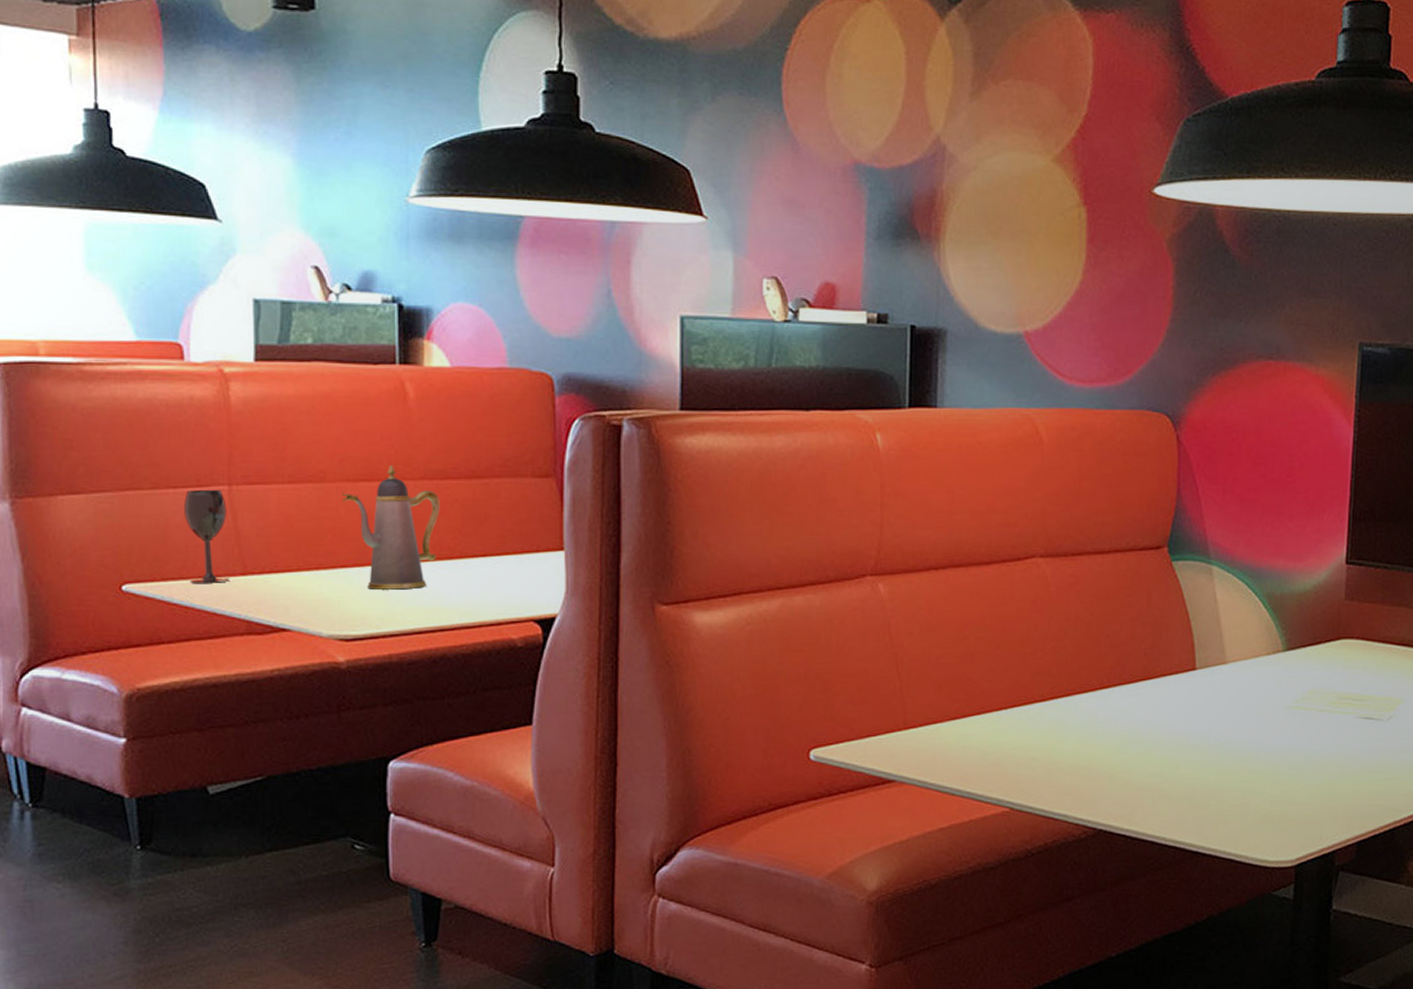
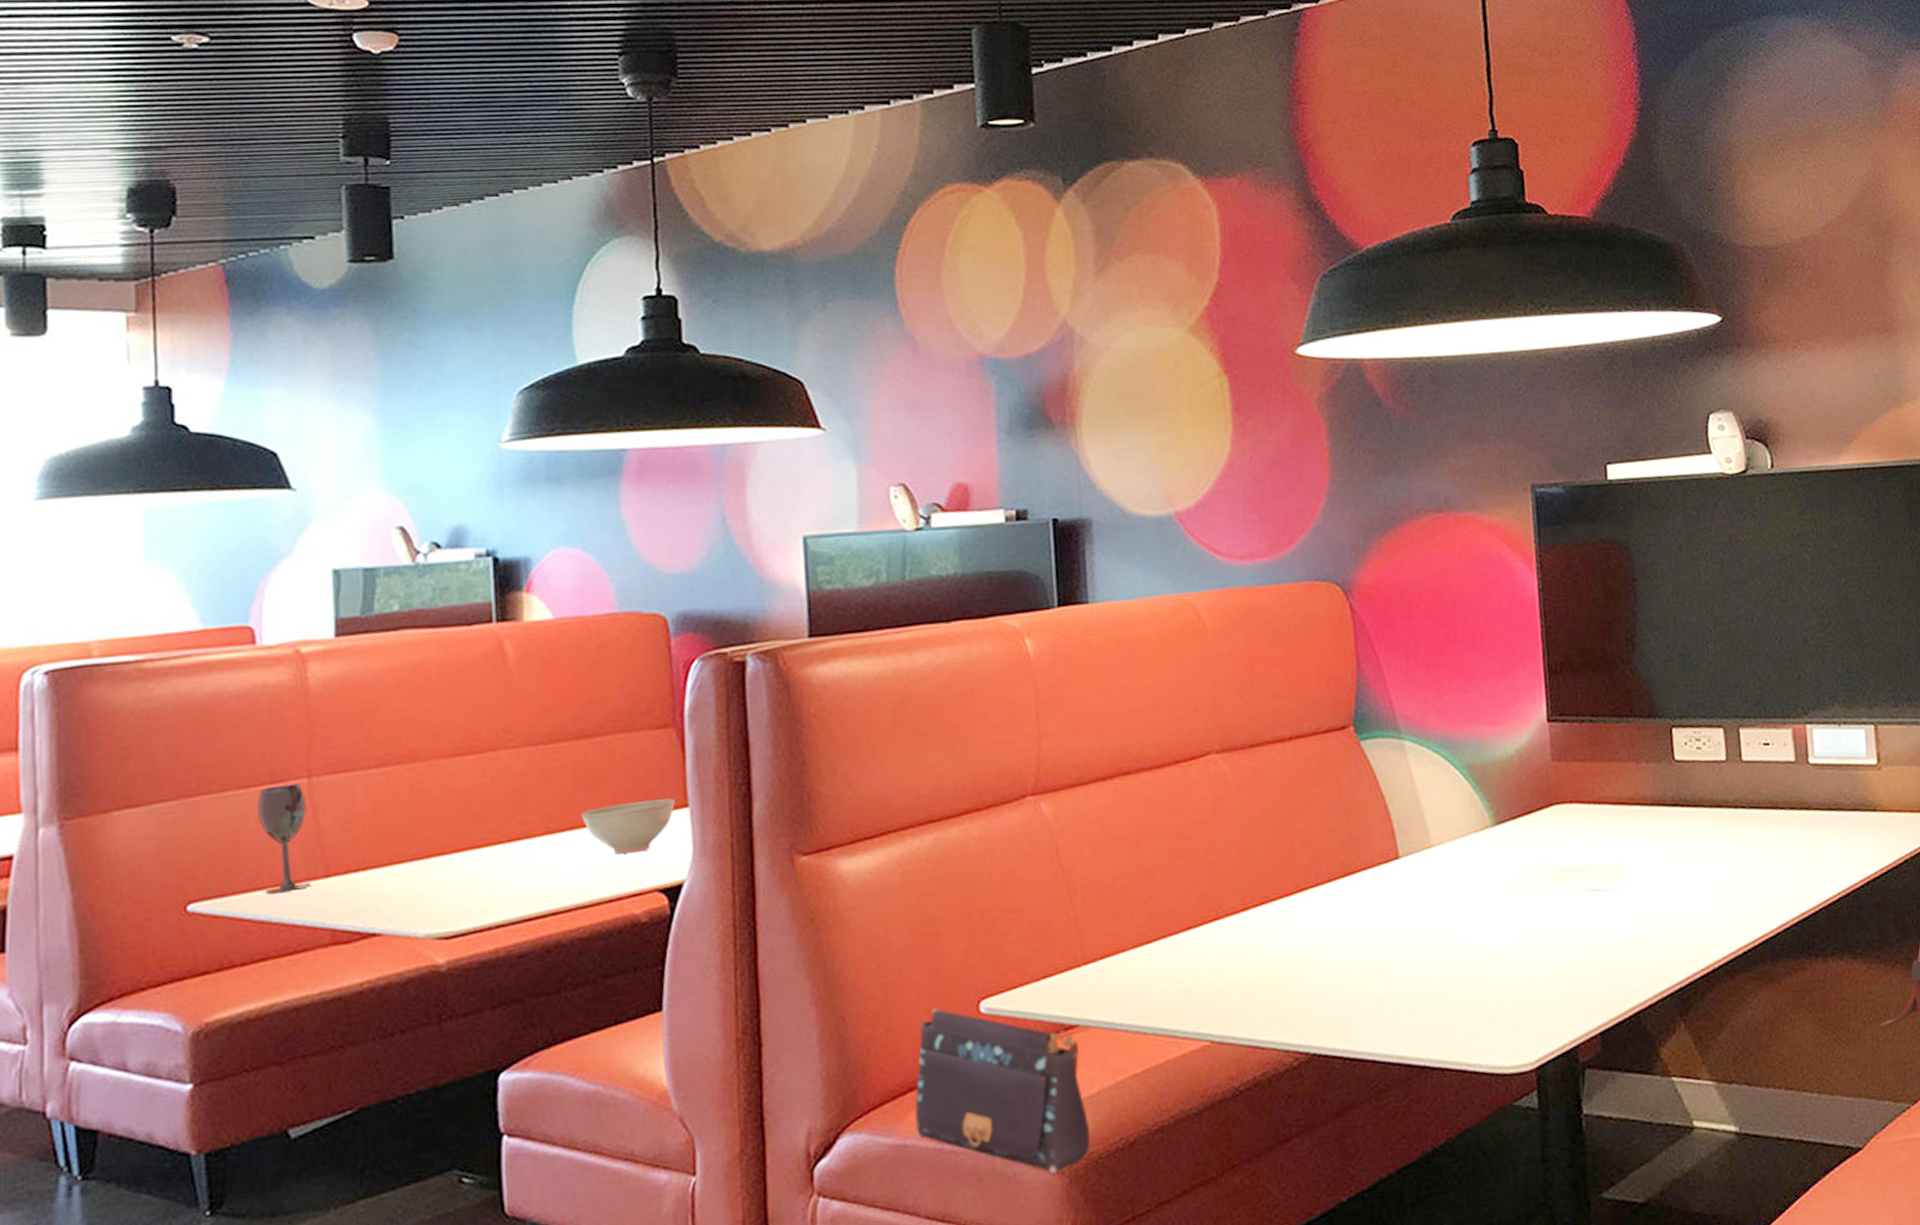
coffee pot: present [341,465,440,590] -> none [436,734,548,877]
bowl: none [468,540,552,585] -> present [580,798,675,855]
handbag: none [745,750,897,903] -> present [914,1007,1090,1174]

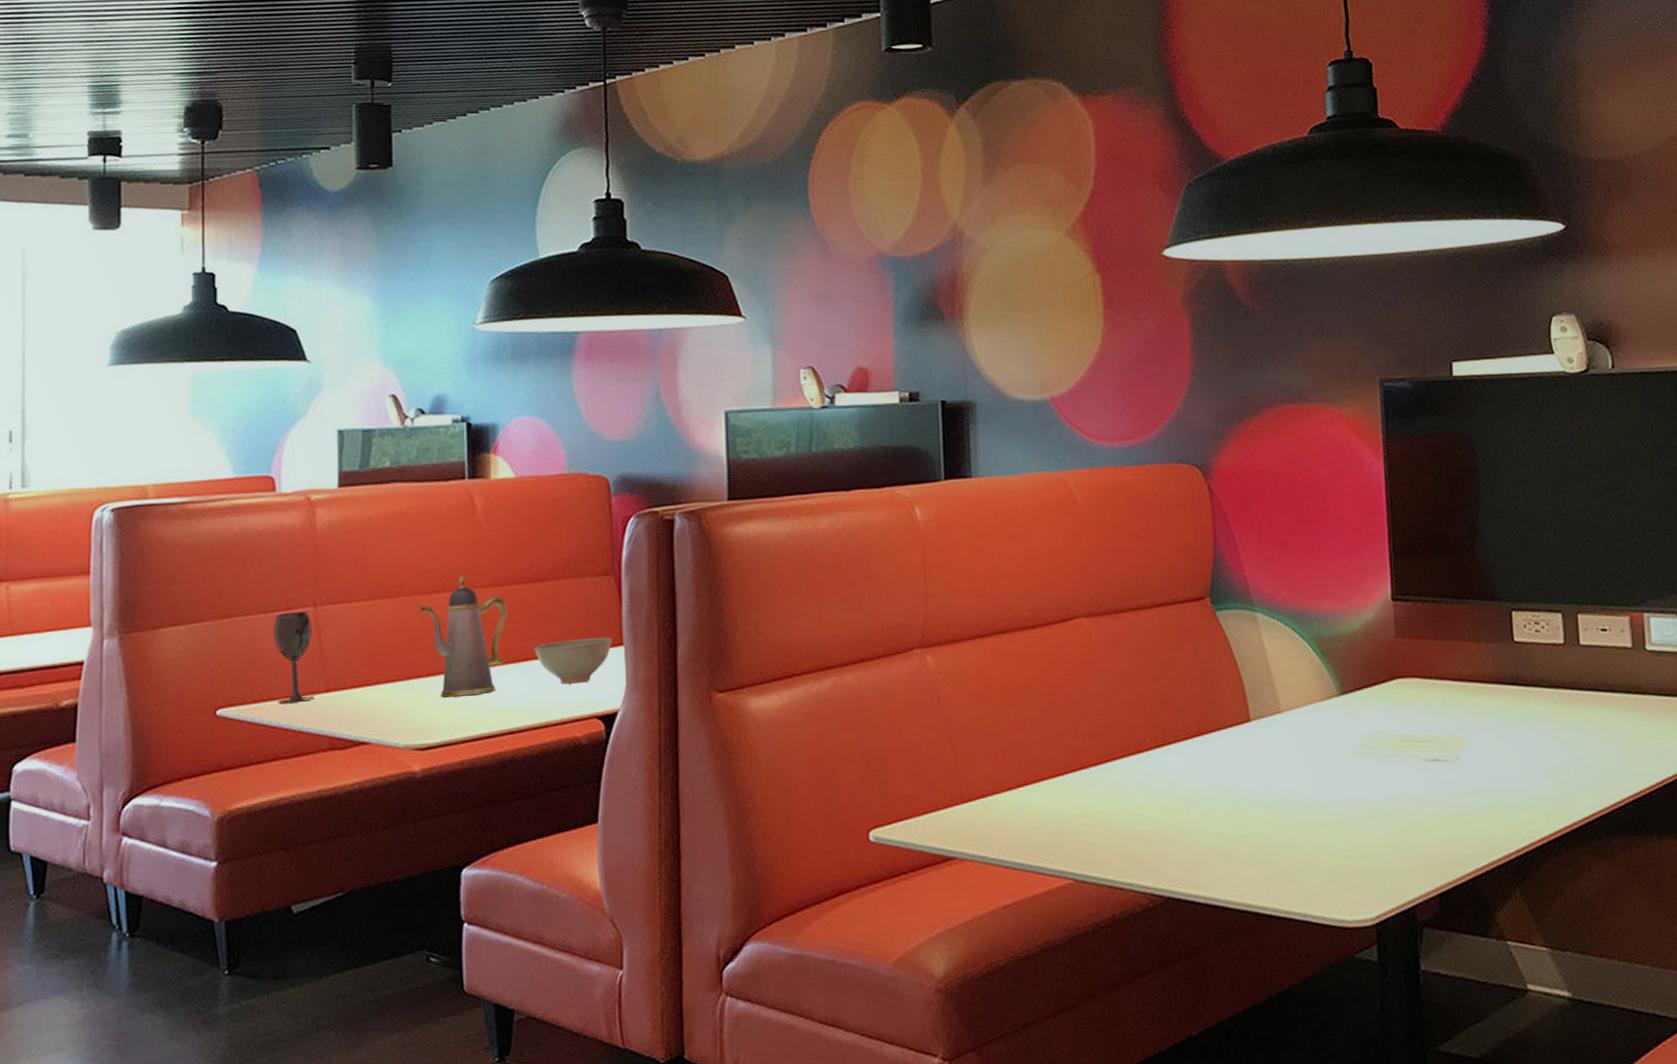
coffee pot: none [436,734,548,877] -> present [416,575,507,698]
handbag: present [914,1007,1090,1174] -> none [810,833,964,990]

